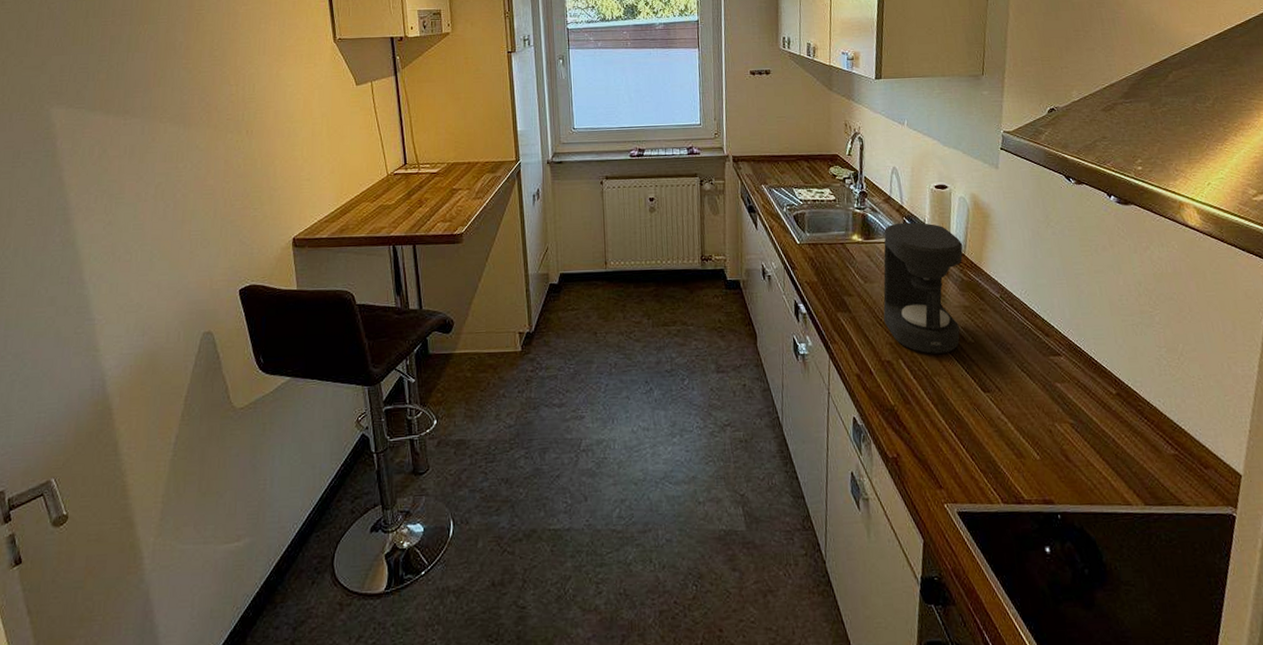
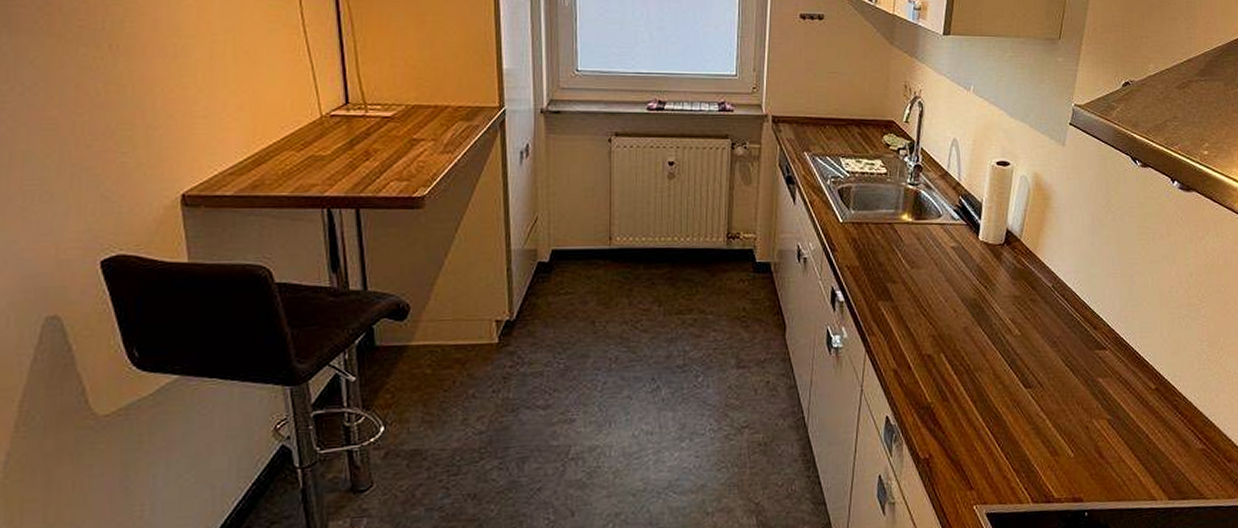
coffee maker: present [883,222,963,354] -> none [928,202,1020,347]

